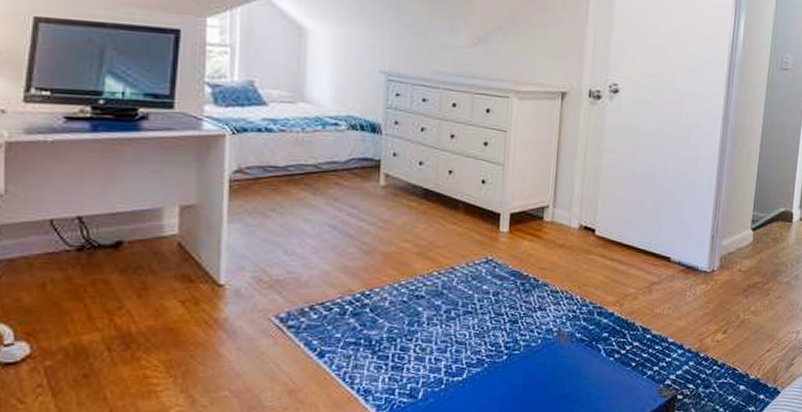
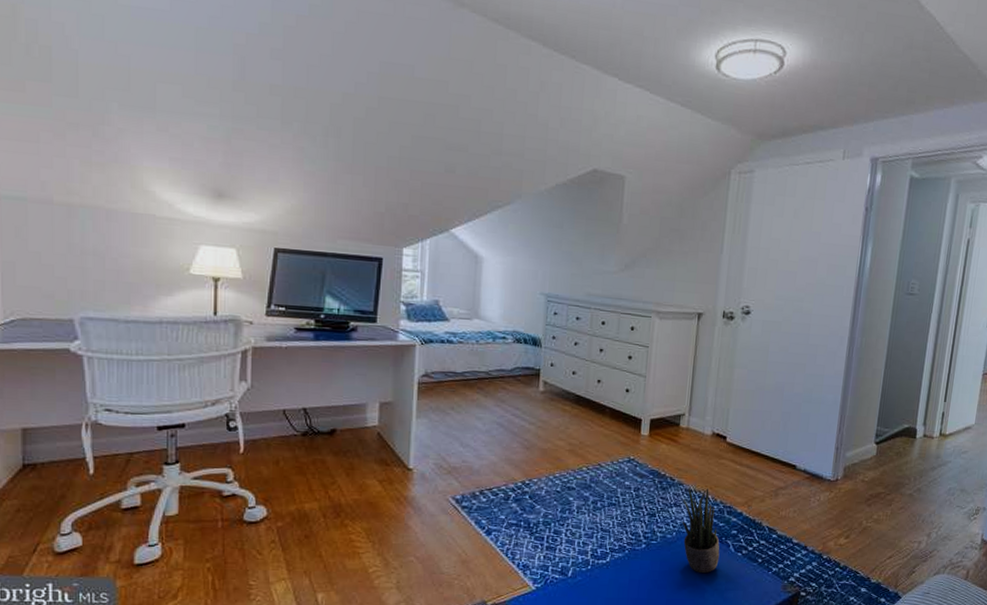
potted plant: none [547,288,590,383] -> present [682,488,720,573]

